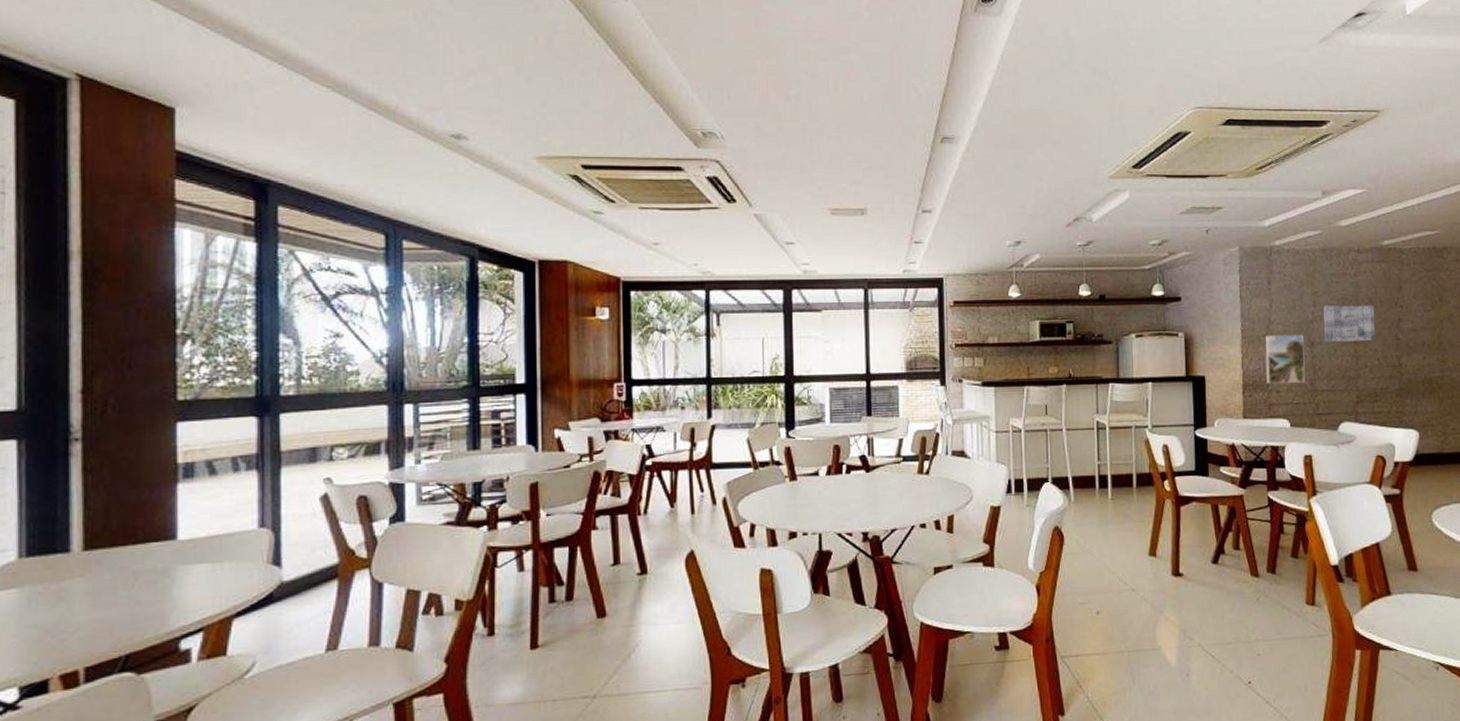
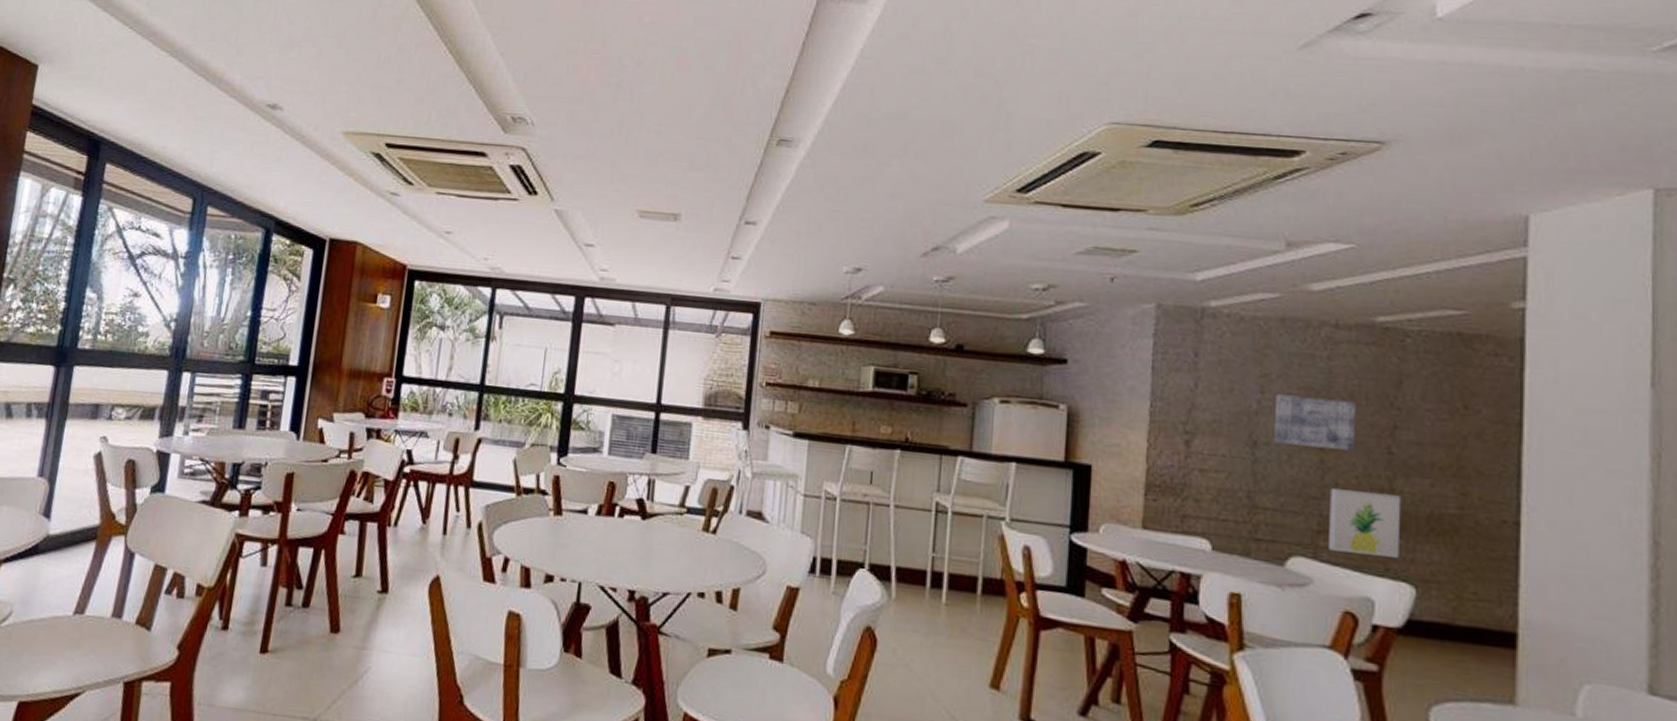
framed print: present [1265,334,1306,384] -> none [1180,422,1243,494]
wall art: none [1362,368,1408,414] -> present [1329,488,1402,558]

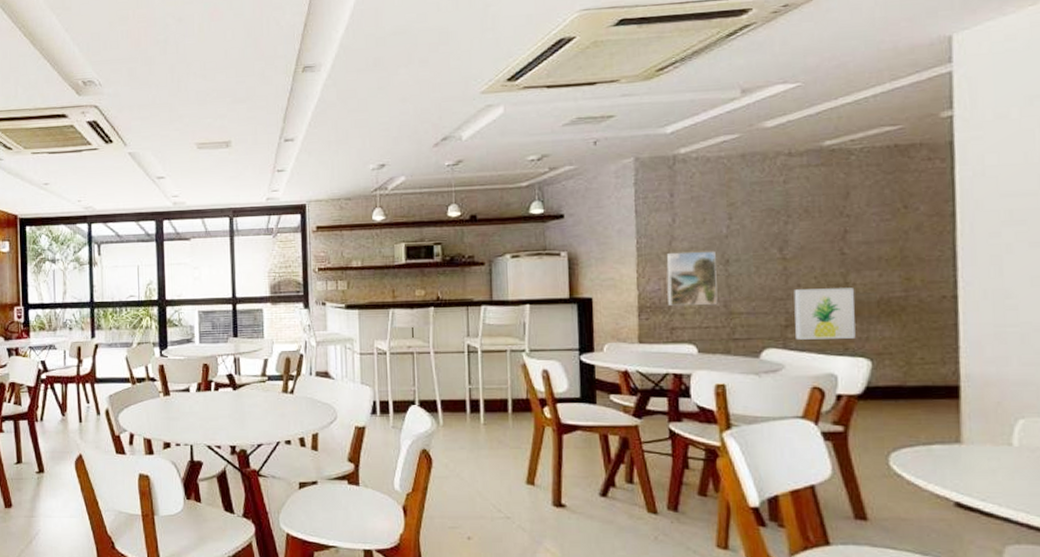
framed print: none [1180,422,1243,494] -> present [666,251,718,306]
wall art: present [1273,394,1357,451] -> none [742,215,812,259]

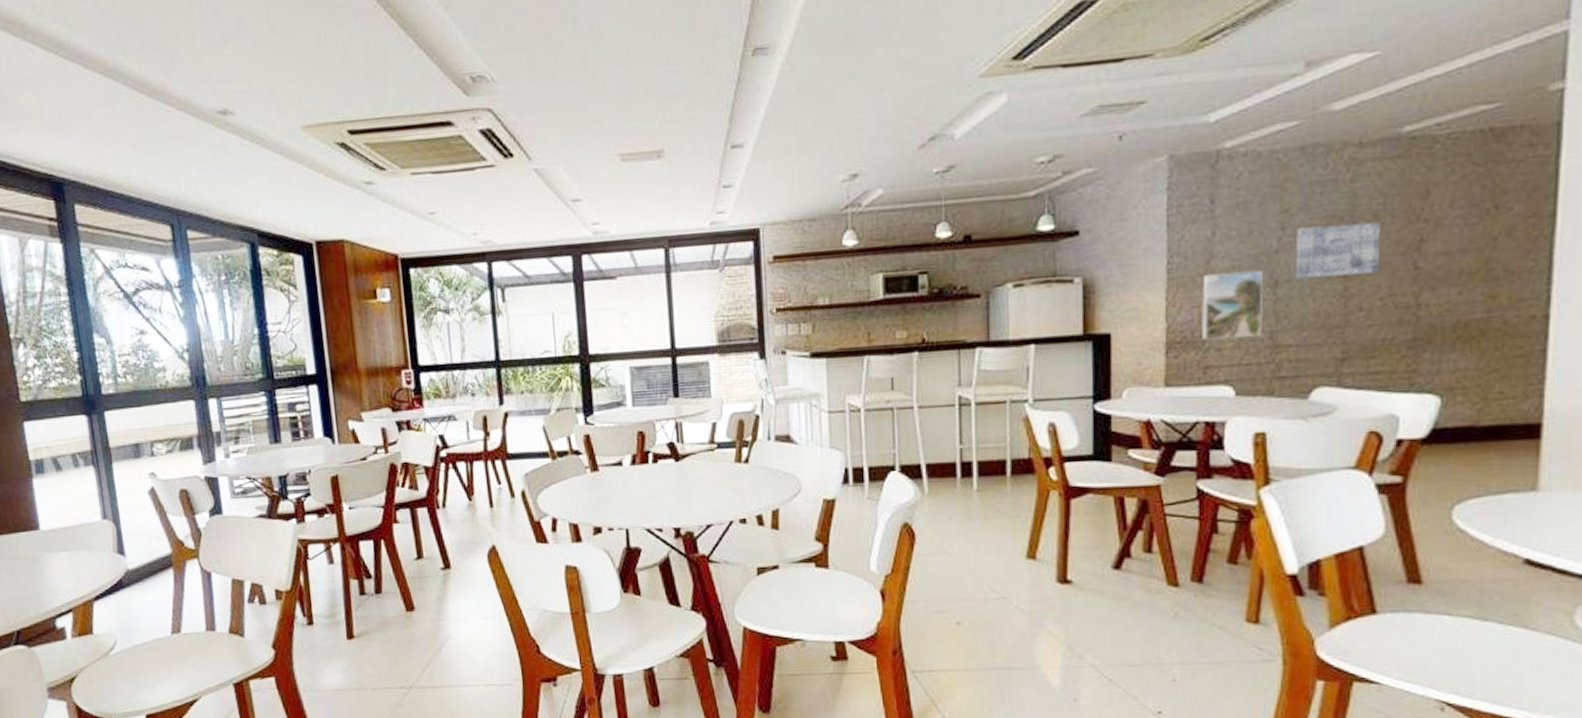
wall art: none [742,215,812,259] -> present [1295,221,1381,279]
wall art: present [794,287,856,340] -> none [1353,309,1428,376]

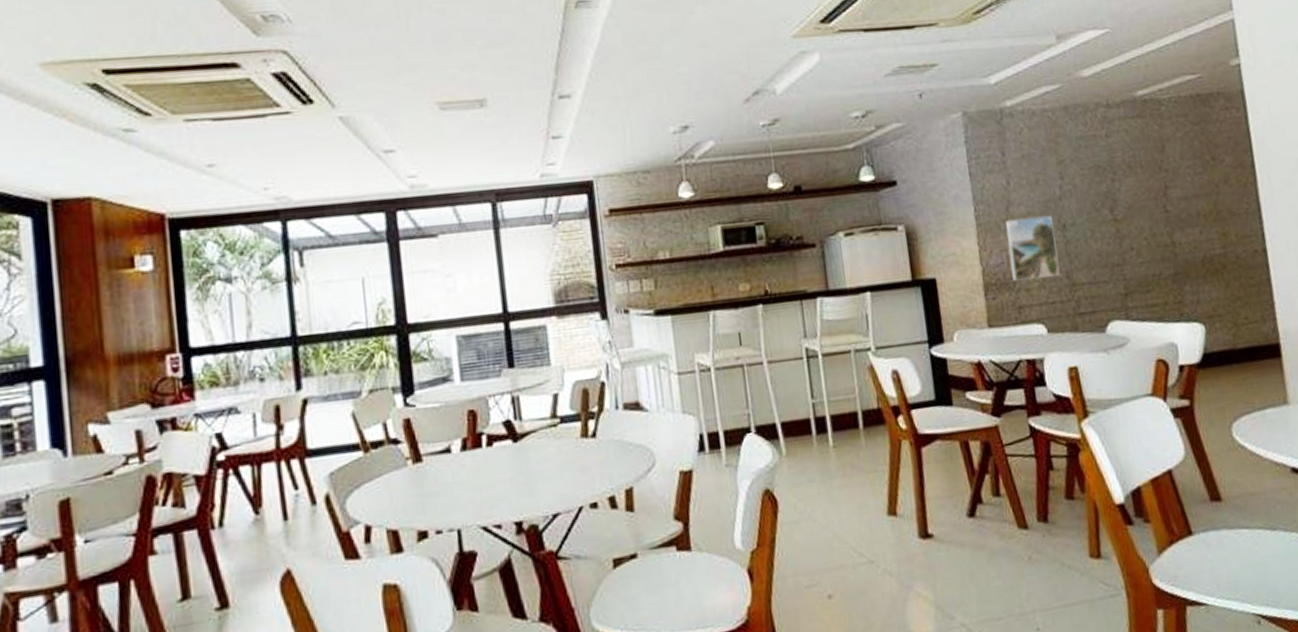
wall art: present [1295,221,1381,279] -> none [1072,171,1140,222]

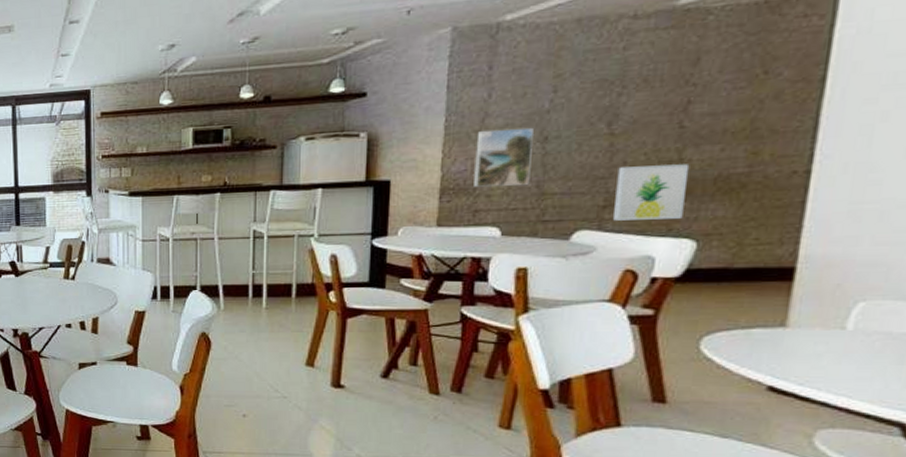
wall art: none [1128,247,1188,309] -> present [613,164,690,221]

